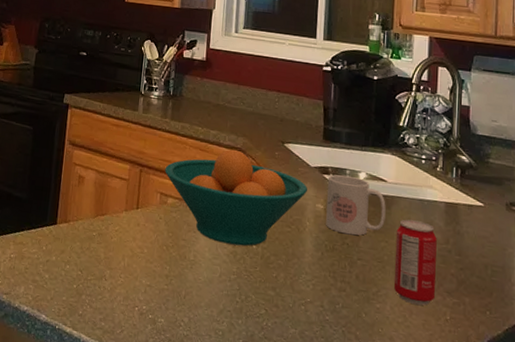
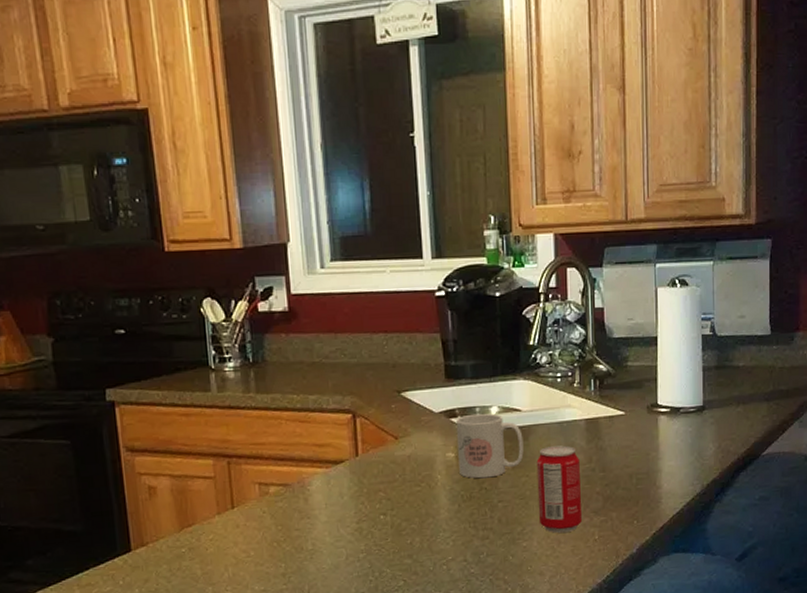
fruit bowl: present [165,149,308,246] -> none [259,412,435,522]

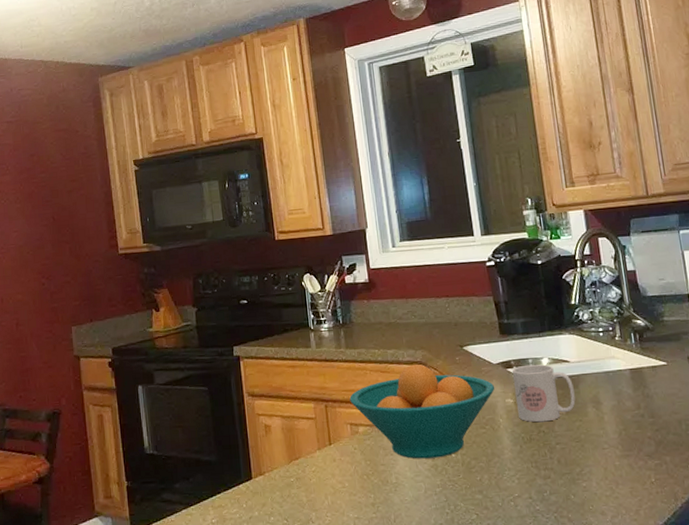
fruit bowl: none [259,412,435,522] -> present [349,364,495,459]
beverage can: present [536,445,583,533] -> none [588,393,638,475]

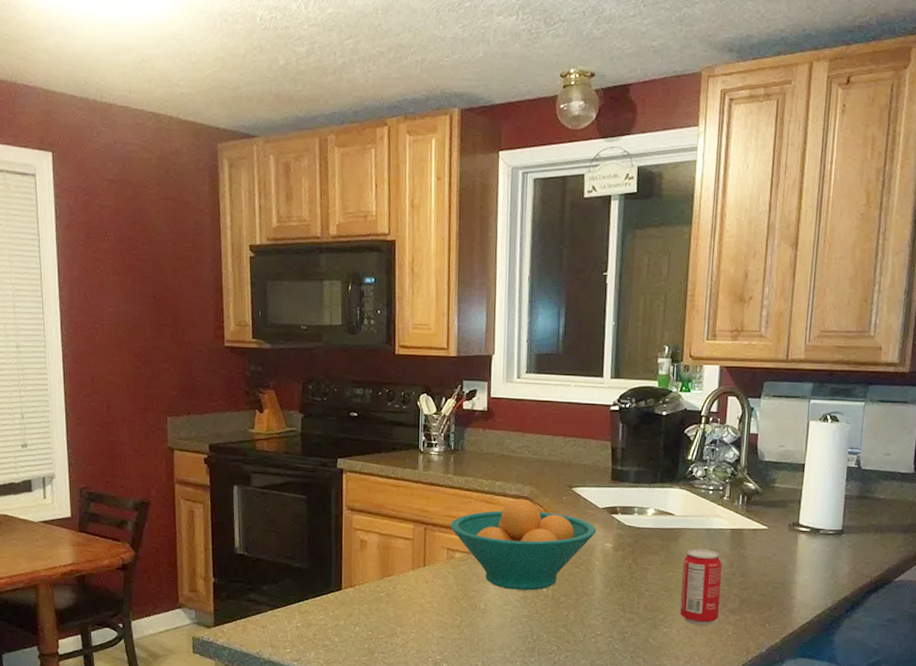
mug: present [512,364,576,423] -> none [615,512,674,569]
beverage can: none [588,393,638,475] -> present [680,549,722,625]

